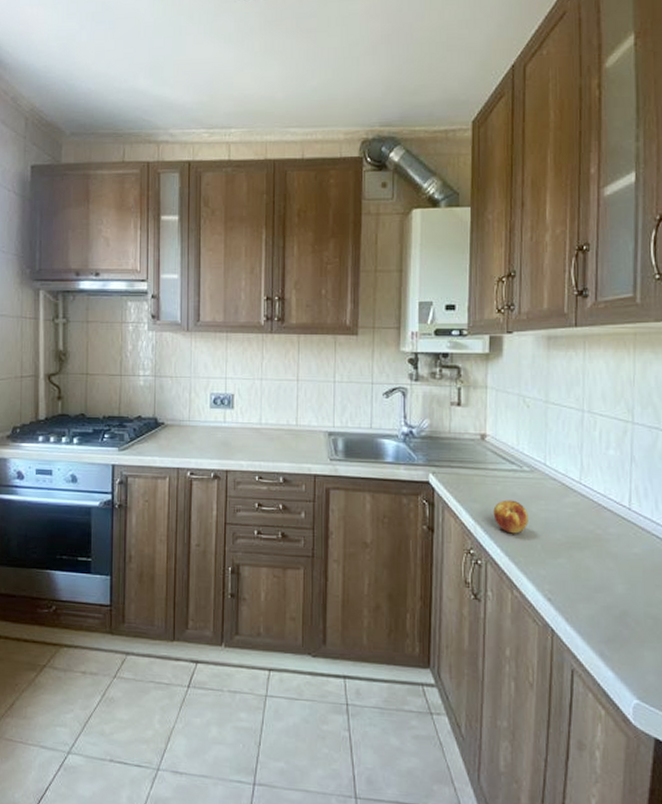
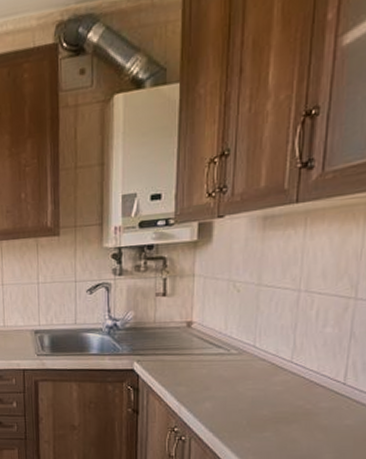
fruit: present [493,500,529,534] -> none [198,381,235,412]

